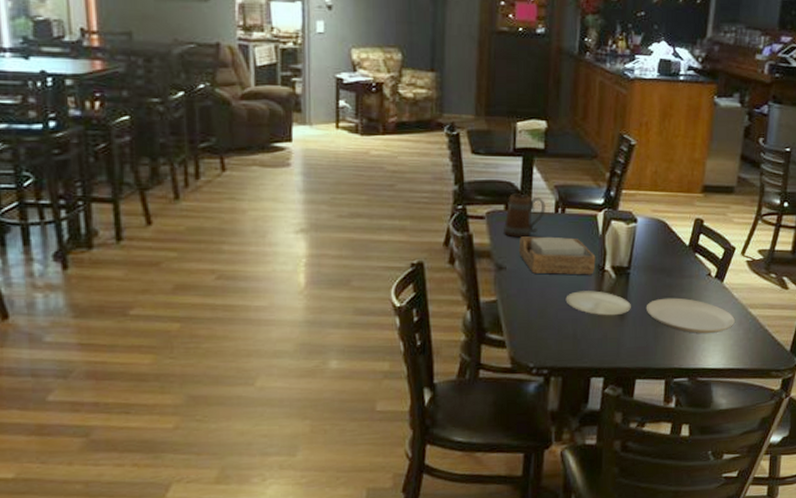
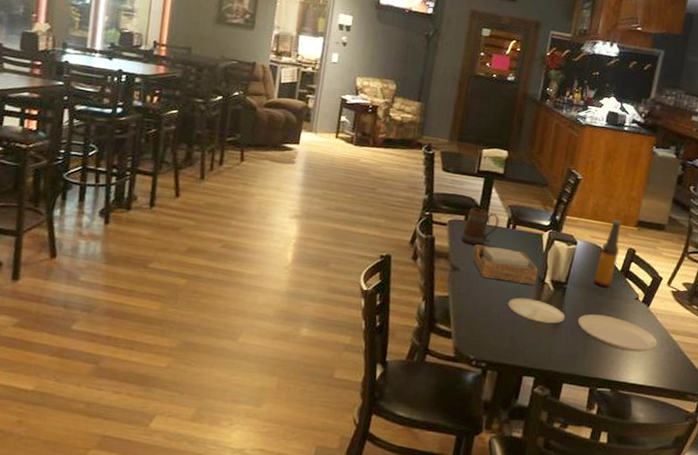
beer bottle: none [660,186,686,267] -> present [594,218,621,288]

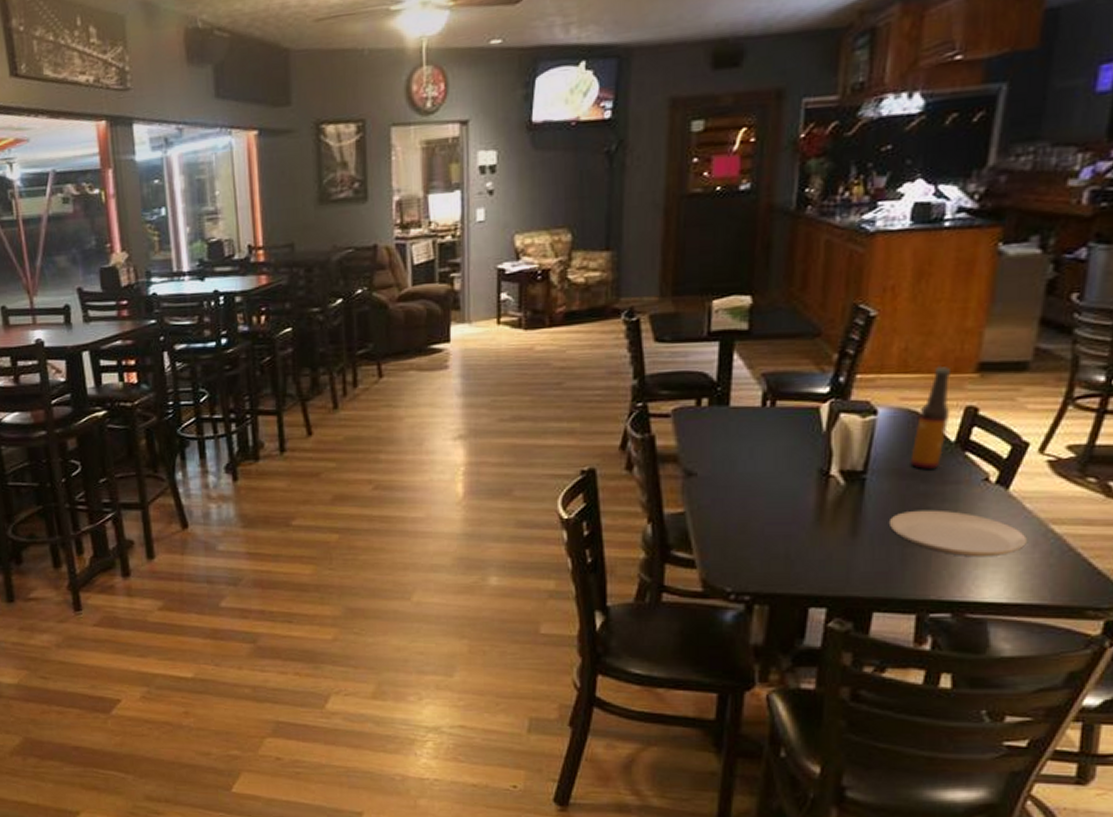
beer mug: present [461,207,500,246] -> none [694,385,749,438]
napkin holder: present [472,244,538,285] -> none [713,435,818,482]
plate: present [508,297,565,324] -> none [775,501,867,532]

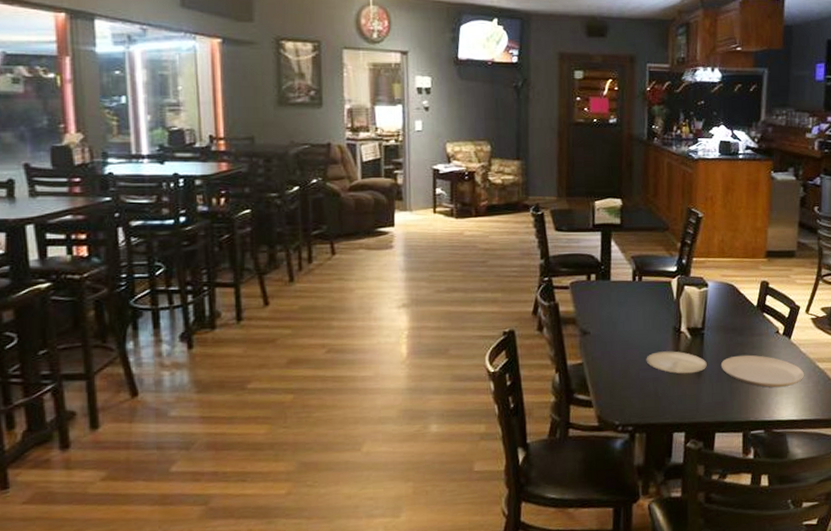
plate: none [775,501,867,532] -> present [646,351,707,374]
beer bottle: present [910,365,950,470] -> none [731,252,753,327]

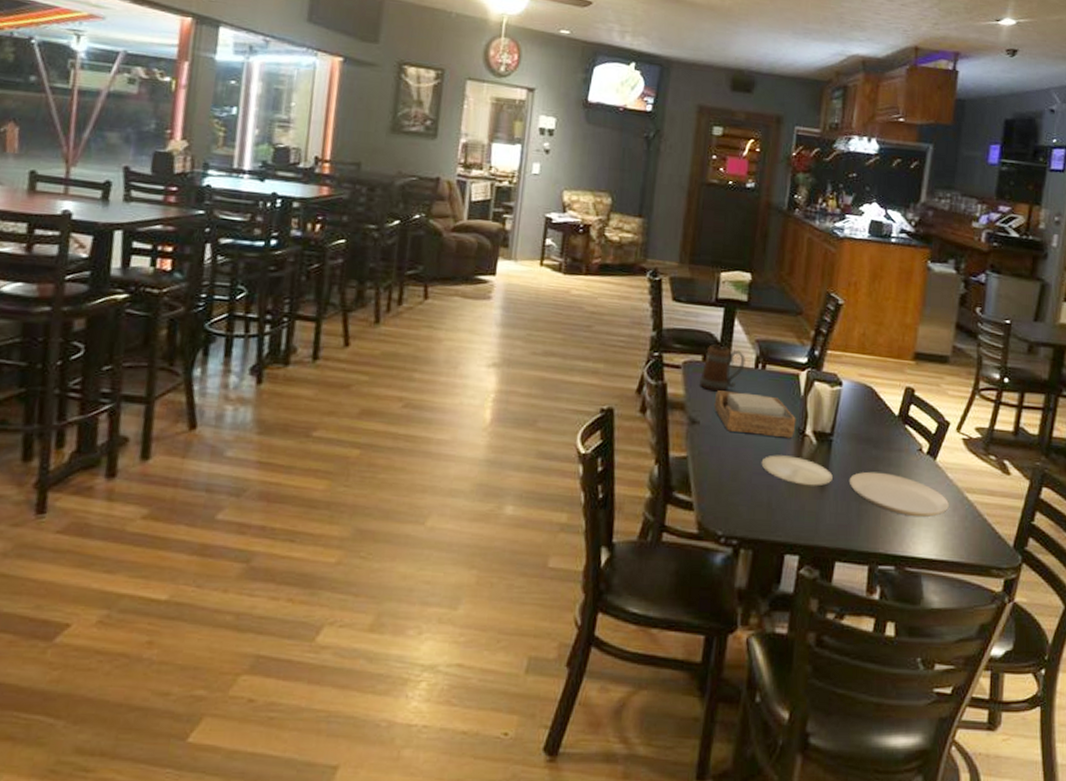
beer mug: none [587,265,624,305] -> present [700,345,745,392]
napkin holder: none [600,302,672,338] -> present [713,390,796,439]

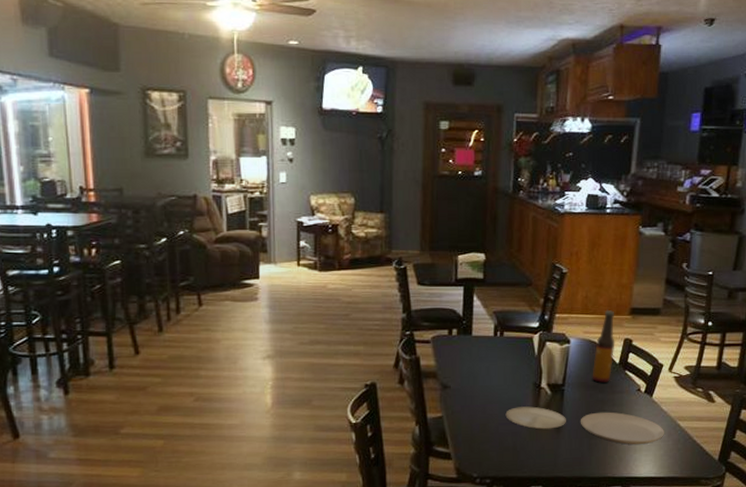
beer mug: present [700,345,745,392] -> none [448,319,485,360]
napkin holder: present [713,390,796,439] -> none [461,357,533,393]
beer bottle: none [865,351,895,438] -> present [592,309,615,384]

